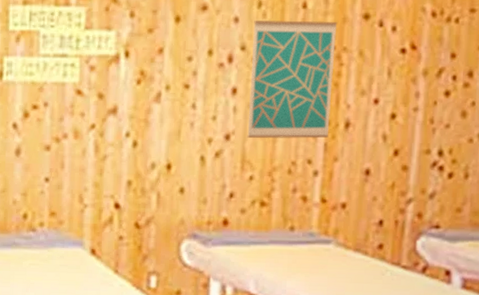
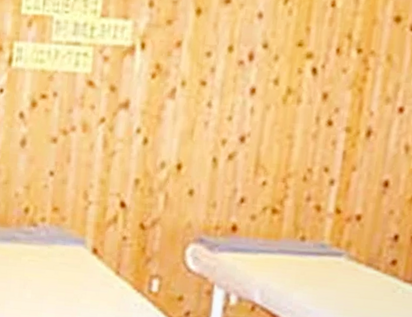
wall art: present [247,19,338,139] -> none [263,17,367,146]

